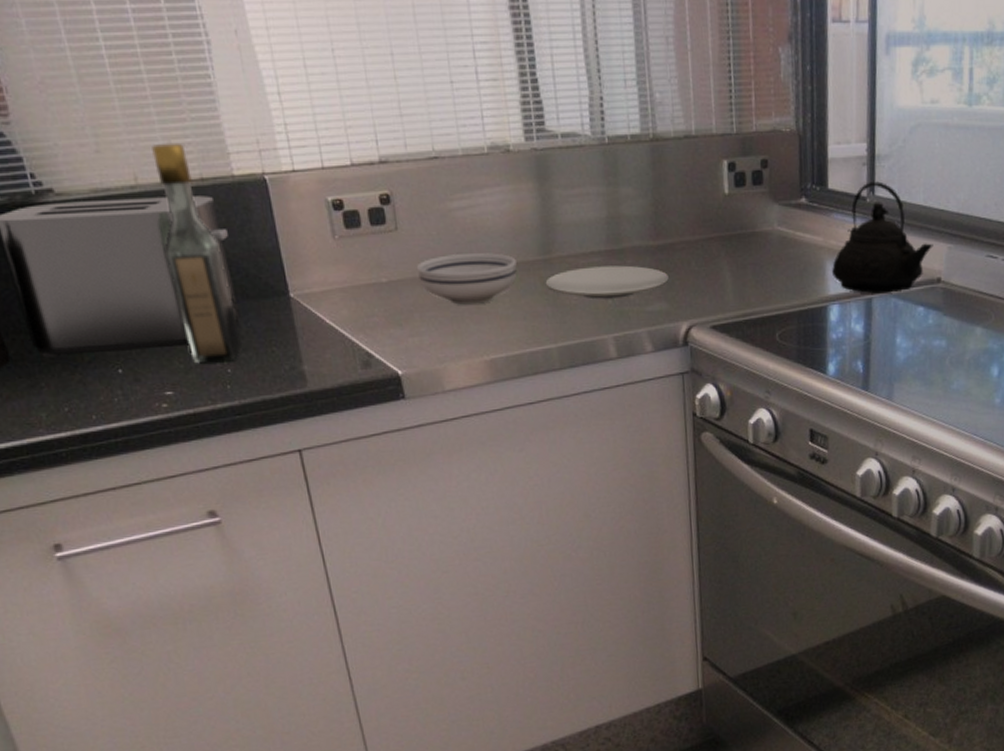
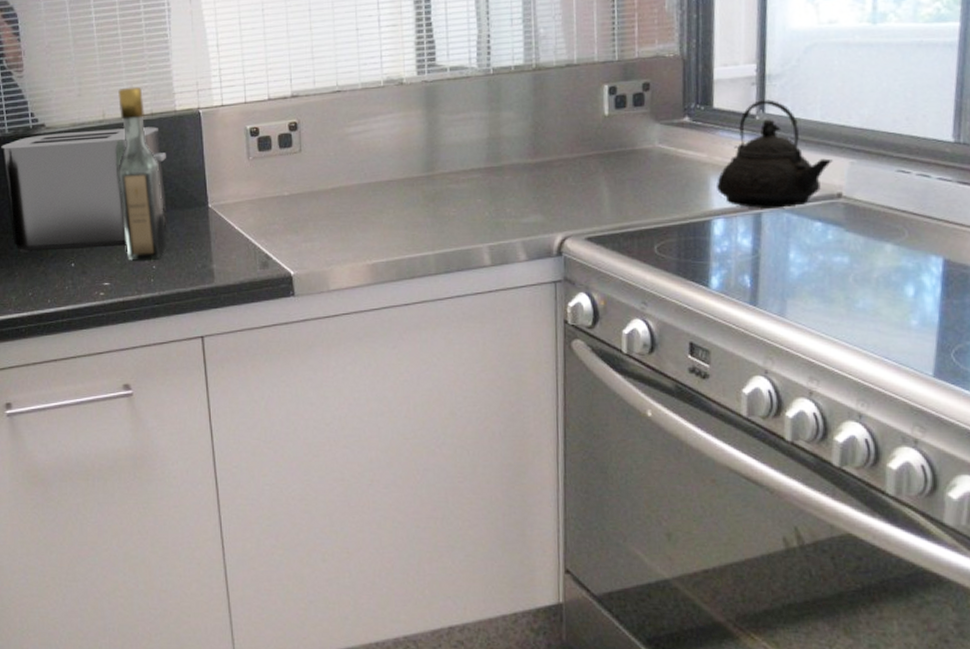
bowl: present [416,253,518,305] -> none [314,170,402,215]
plate: present [545,265,669,299] -> none [427,181,545,212]

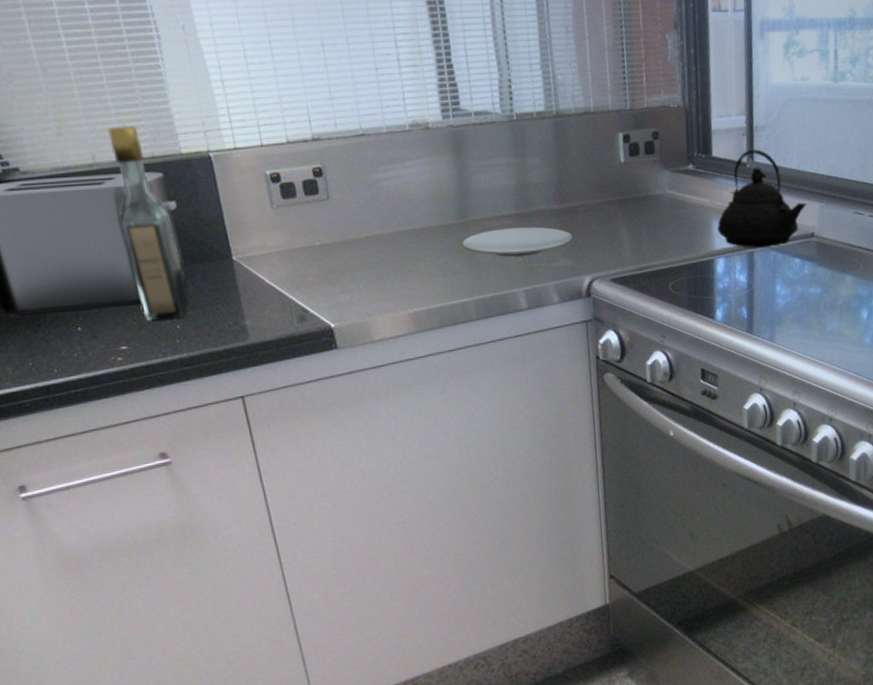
plate: none [427,181,545,212] -> present [462,226,572,257]

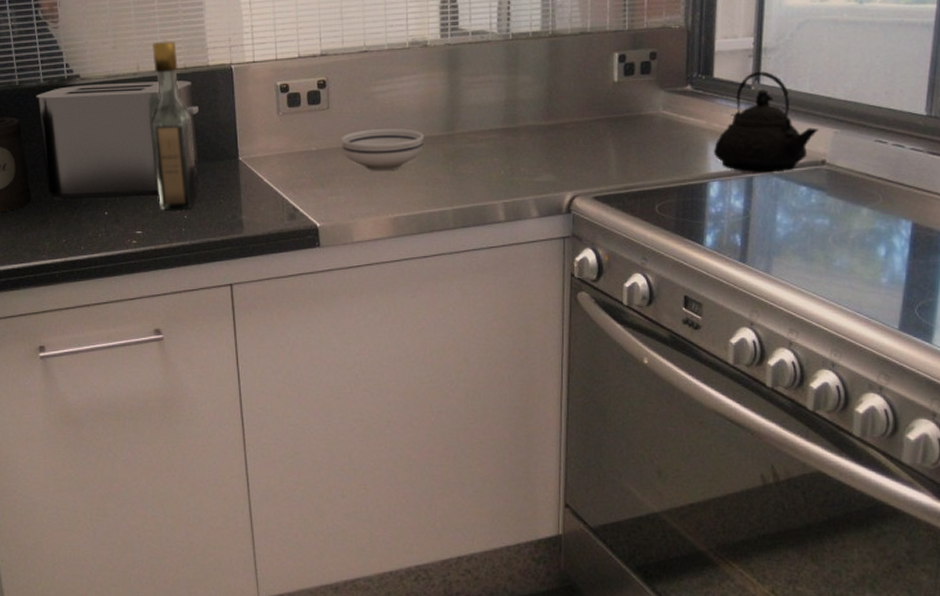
bowl: none [346,218,437,264] -> present [341,129,424,171]
plate: present [462,226,572,257] -> none [447,141,557,170]

